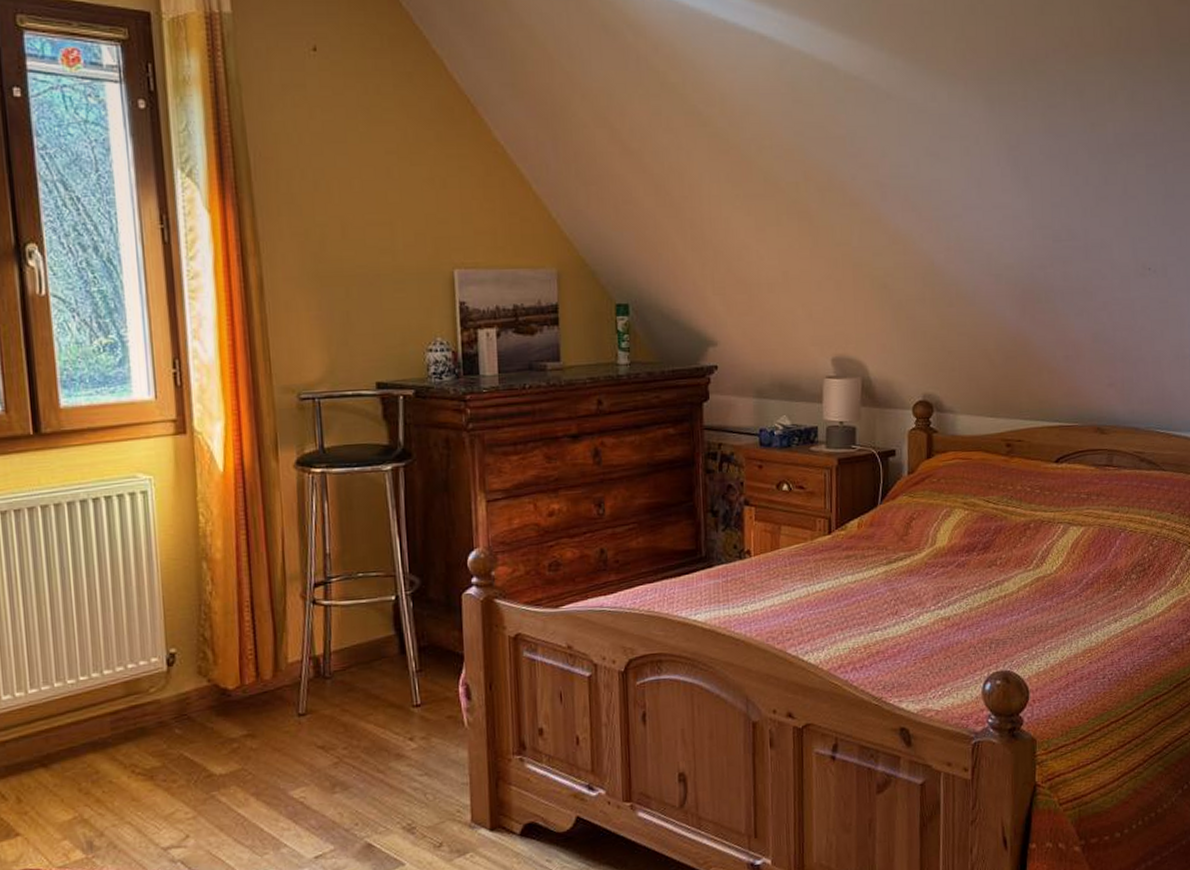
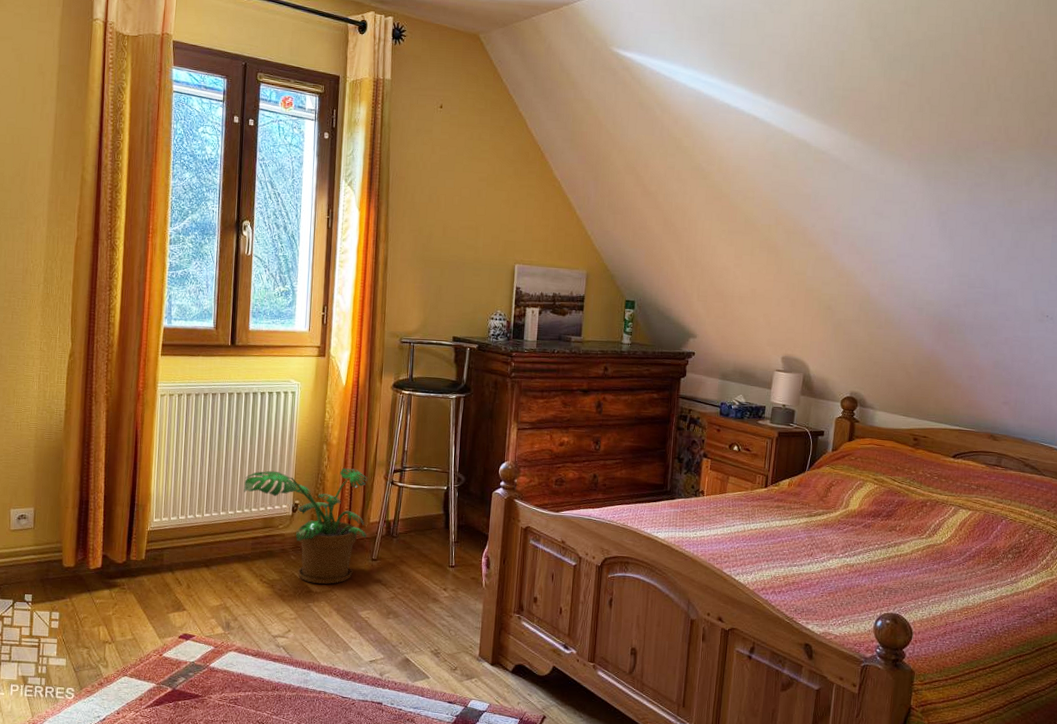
potted plant: none [85,590,287,763] -> present [243,468,368,584]

